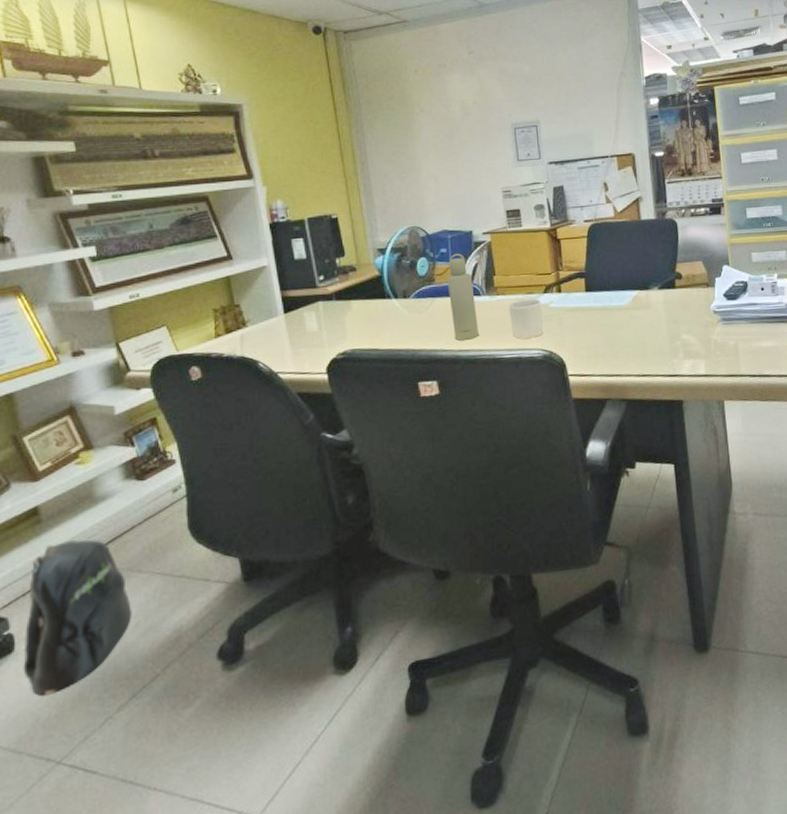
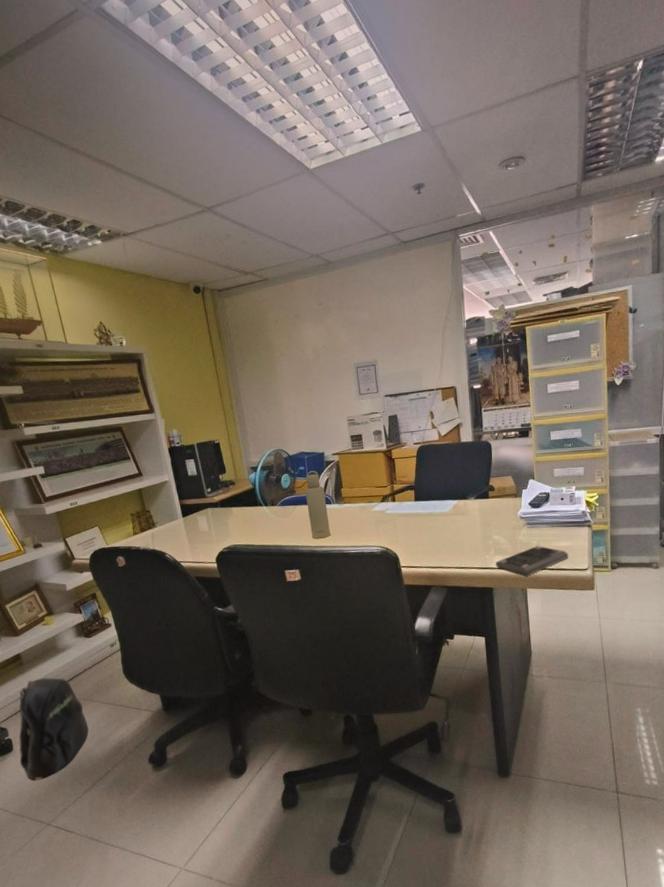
mug: present [508,298,544,340] -> none [353,506,382,539]
calculator: none [685,347,773,385] -> present [495,546,569,576]

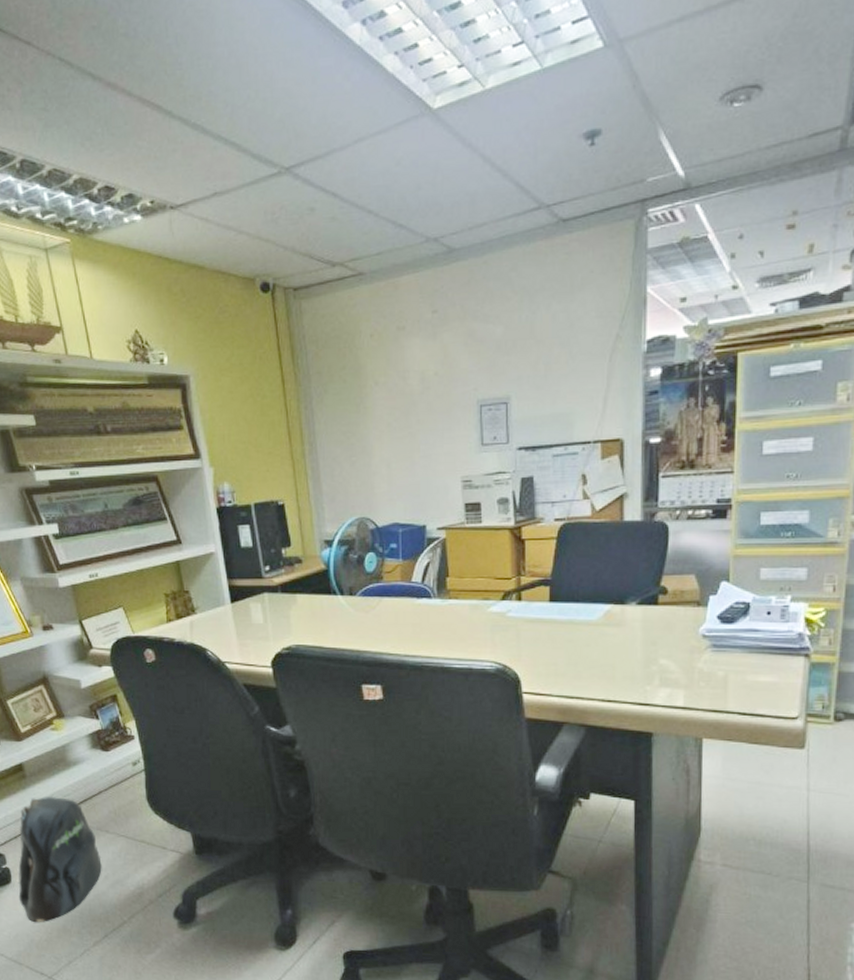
bottle: present [305,470,331,540] -> none [396,549,428,646]
calculator: present [495,546,569,576] -> none [658,679,771,721]

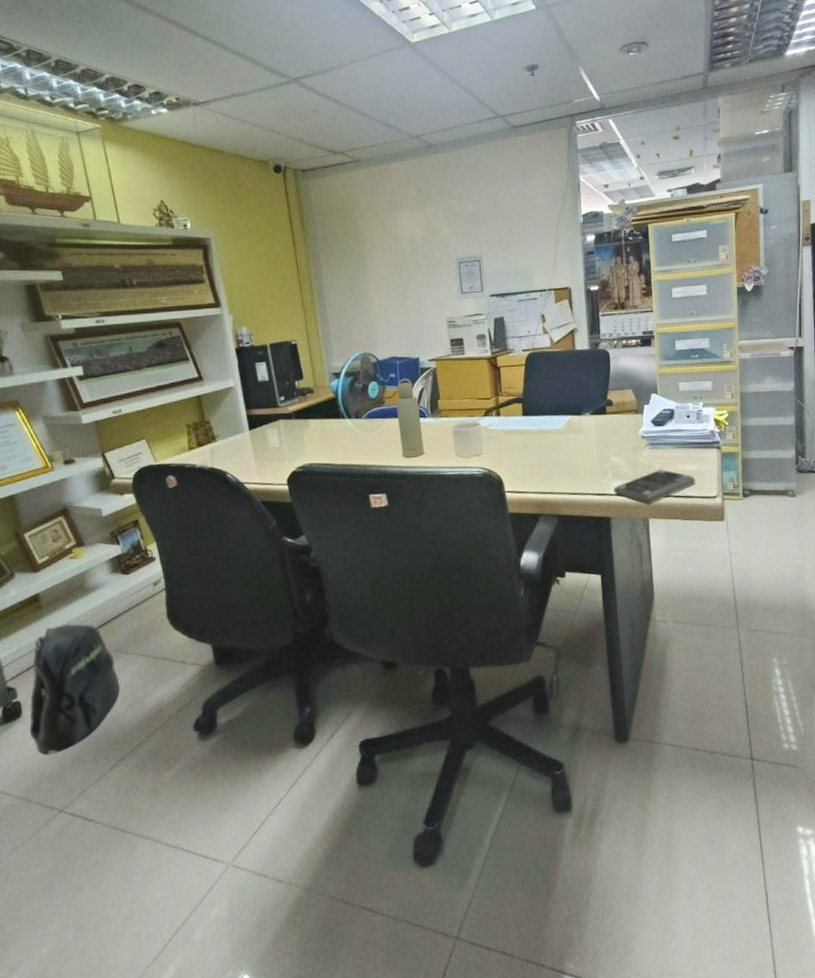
bottle: none [396,549,428,646] -> present [395,378,425,459]
mug: none [461,605,499,649] -> present [451,421,484,458]
calculator: none [658,679,771,721] -> present [613,469,696,505]

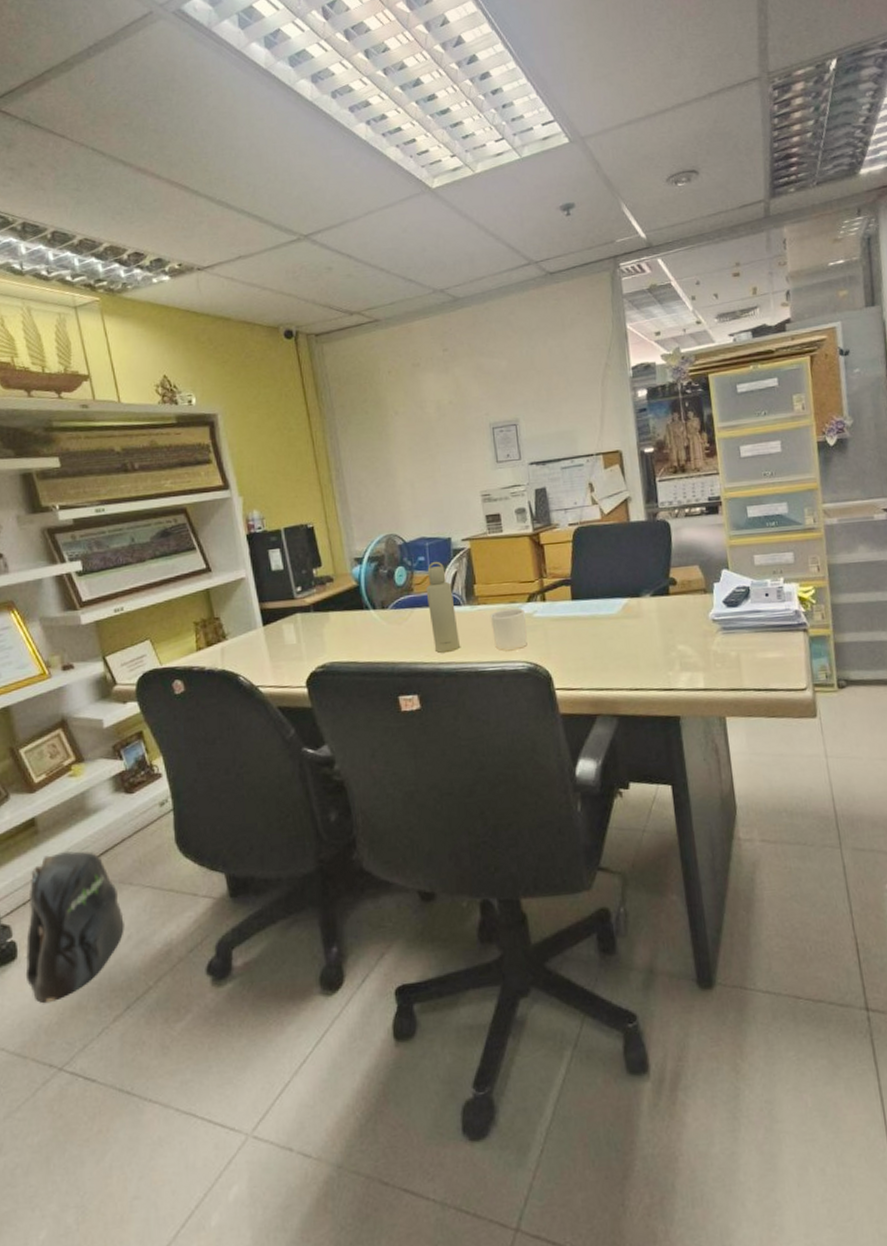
calculator: present [613,469,696,505] -> none [681,658,780,700]

